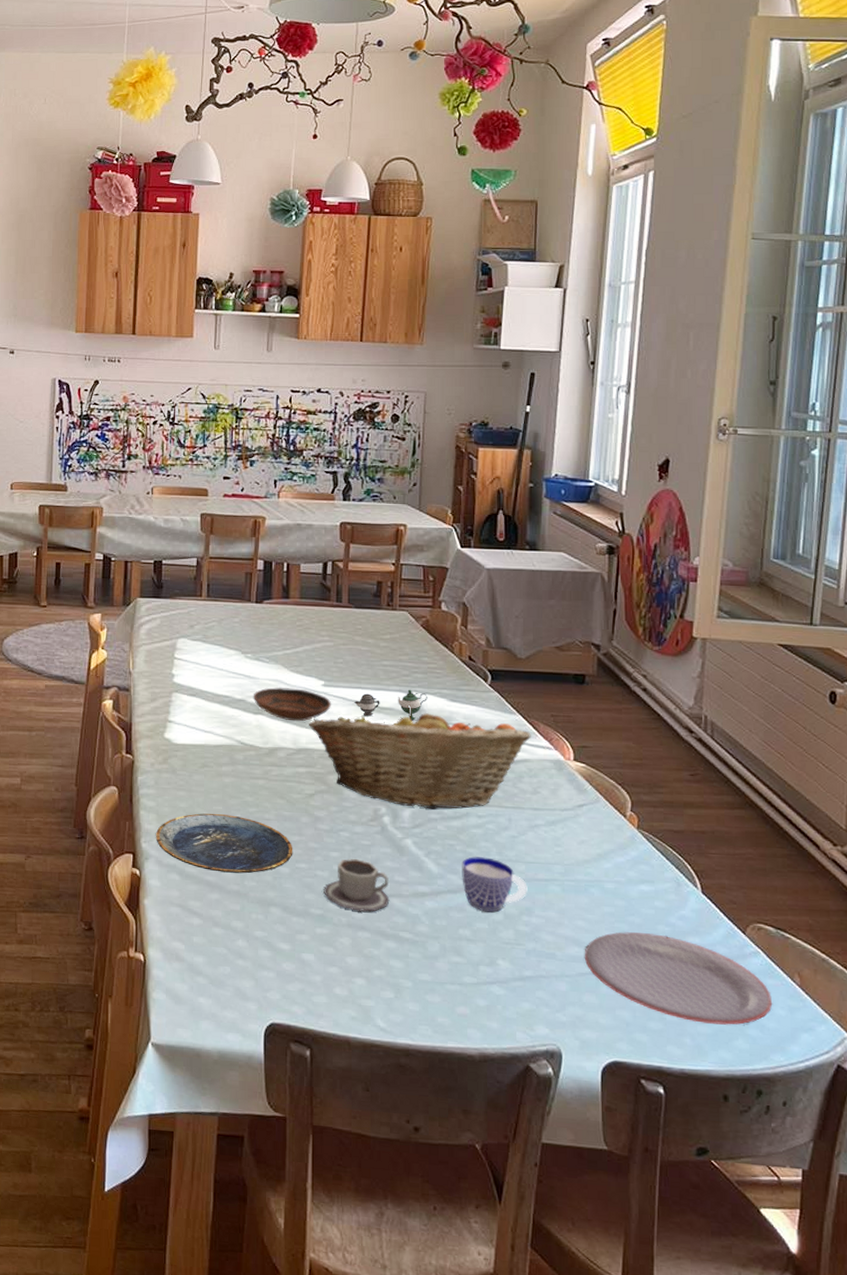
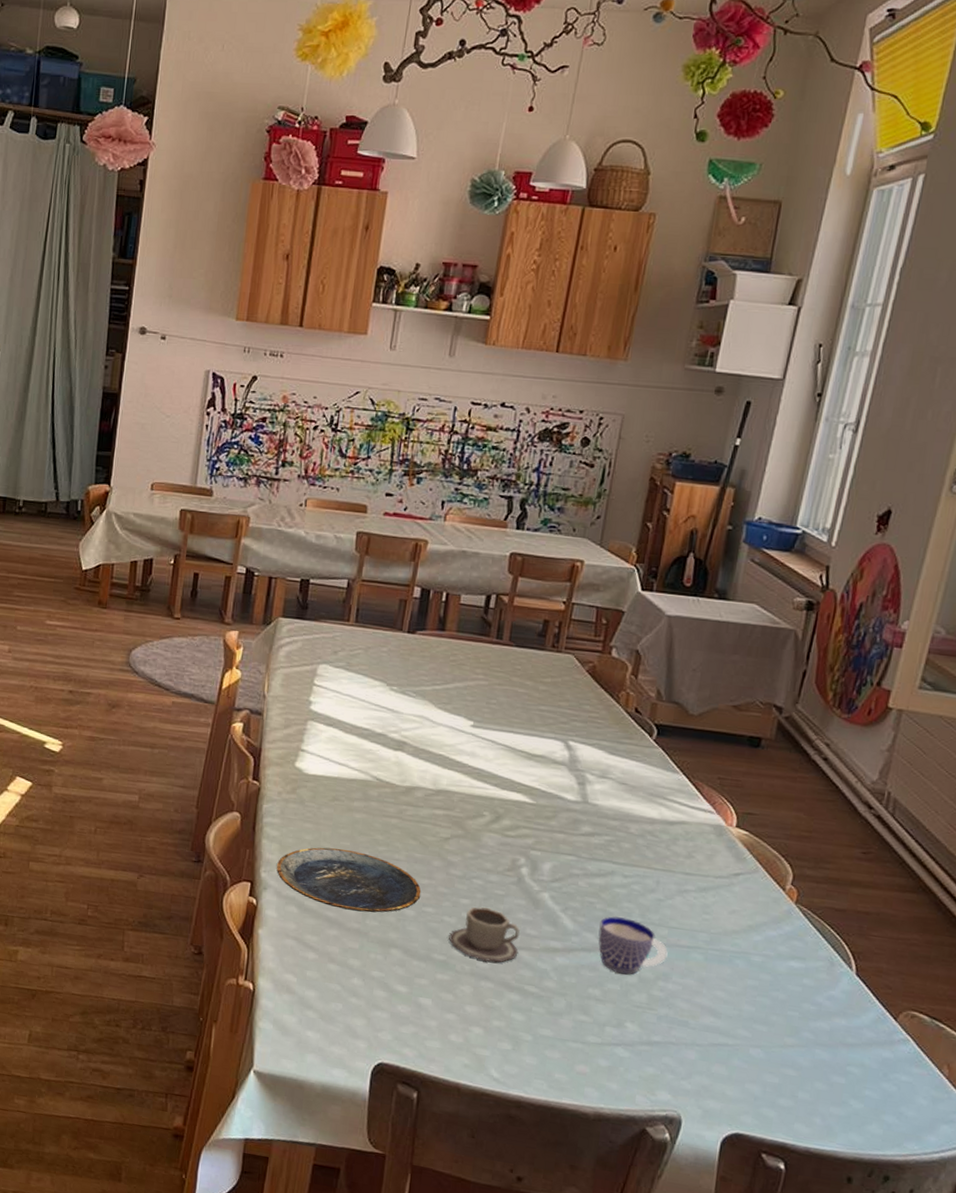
bowl: present [253,686,332,722] -> none [394,723,480,762]
fruit basket: present [309,705,531,810] -> none [452,754,693,867]
teapot: present [353,689,427,721] -> none [503,738,585,771]
plate: present [584,932,773,1025] -> none [718,1006,916,1110]

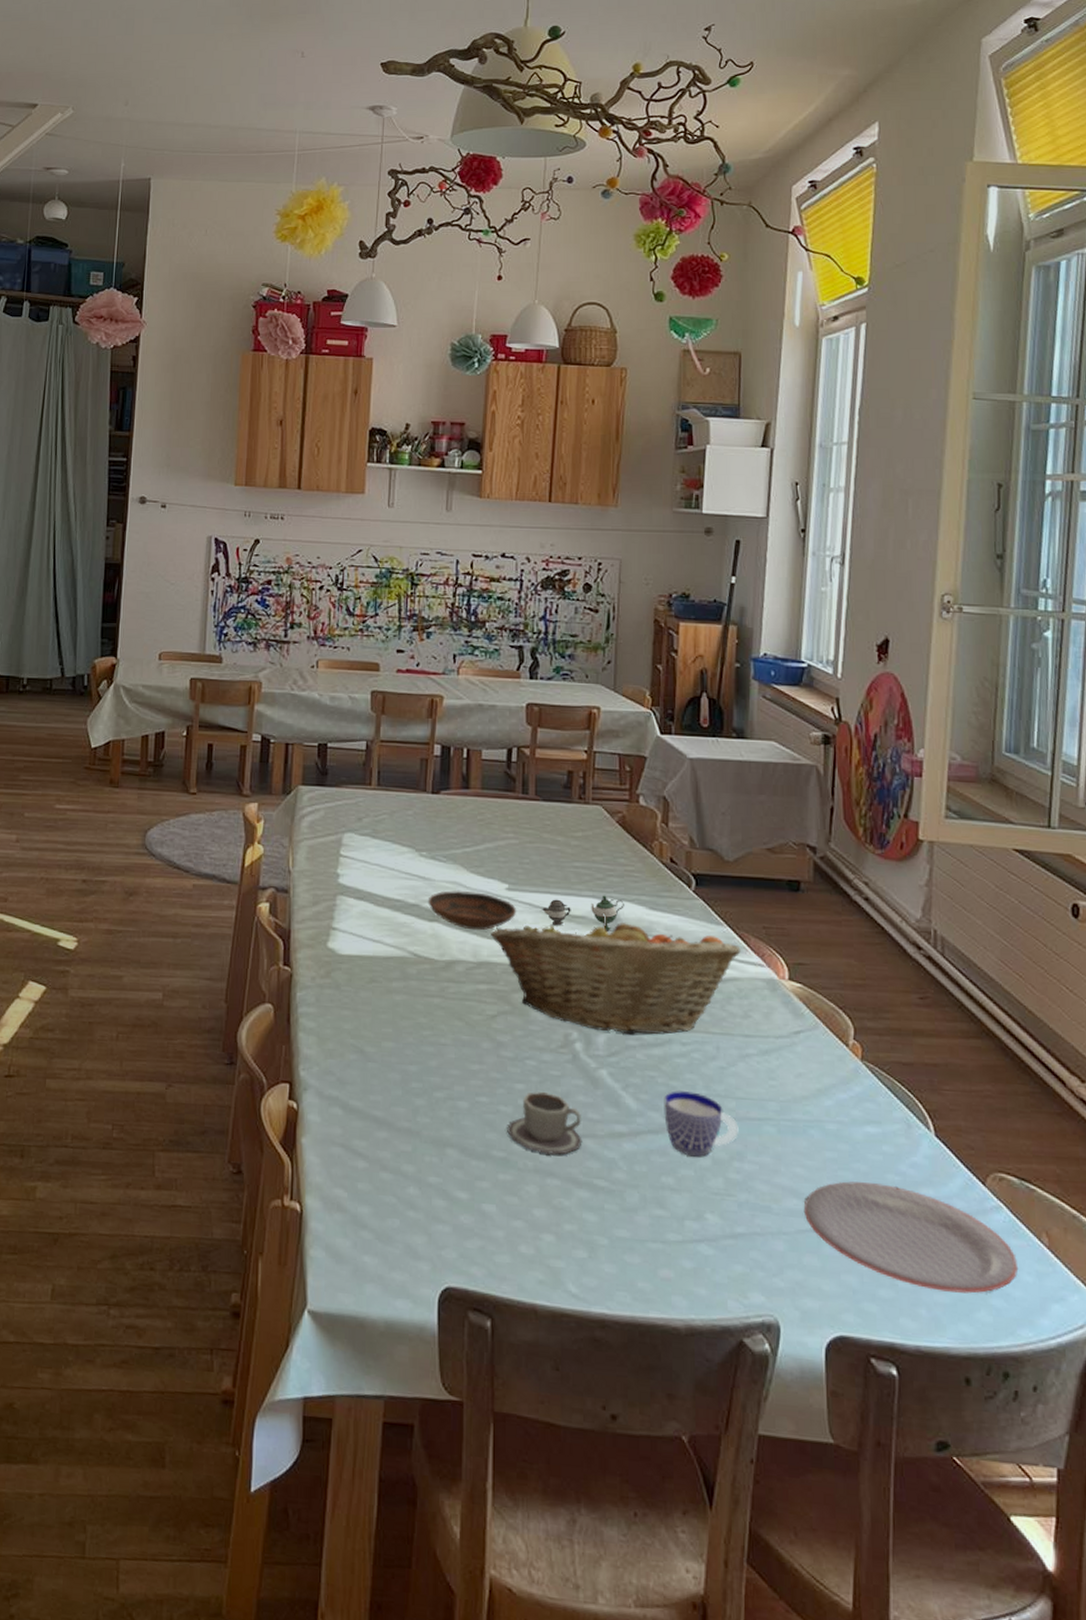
plate: present [277,847,422,913] -> none [316,1036,473,1108]
bowl: none [394,723,480,762] -> present [428,890,517,931]
fruit basket: none [452,754,693,867] -> present [491,914,741,1035]
teapot: none [503,738,585,771] -> present [541,895,624,931]
plate: none [718,1006,916,1110] -> present [803,1181,1019,1294]

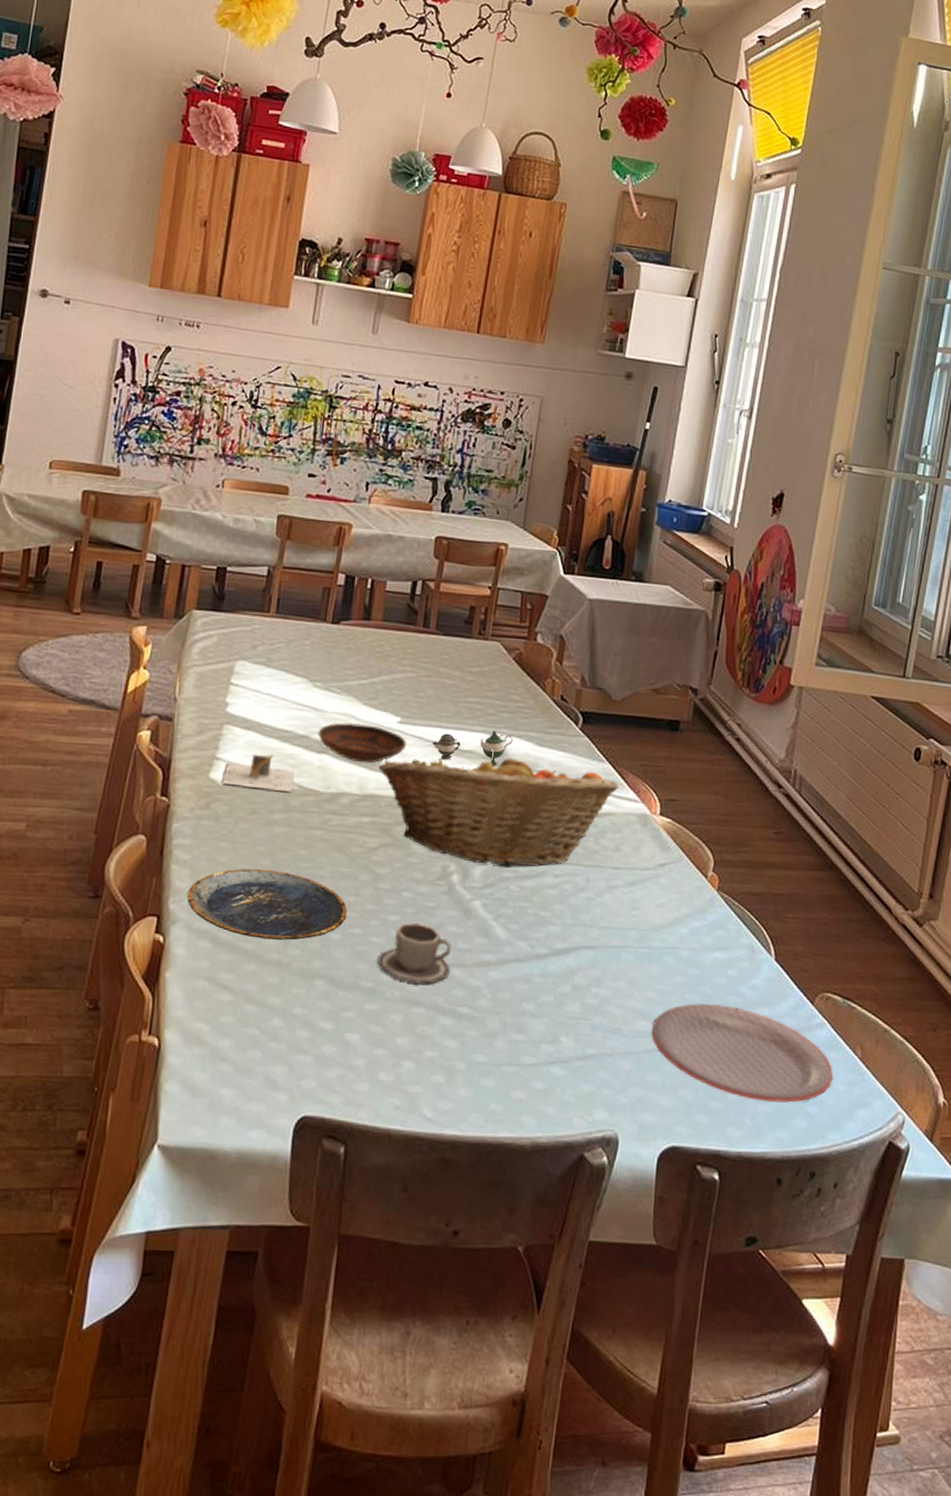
plate: none [316,1036,473,1108] -> present [187,868,348,940]
napkin holder: none [341,923,408,961] -> present [223,754,294,793]
cup: present [664,1091,739,1157] -> none [531,921,600,984]

